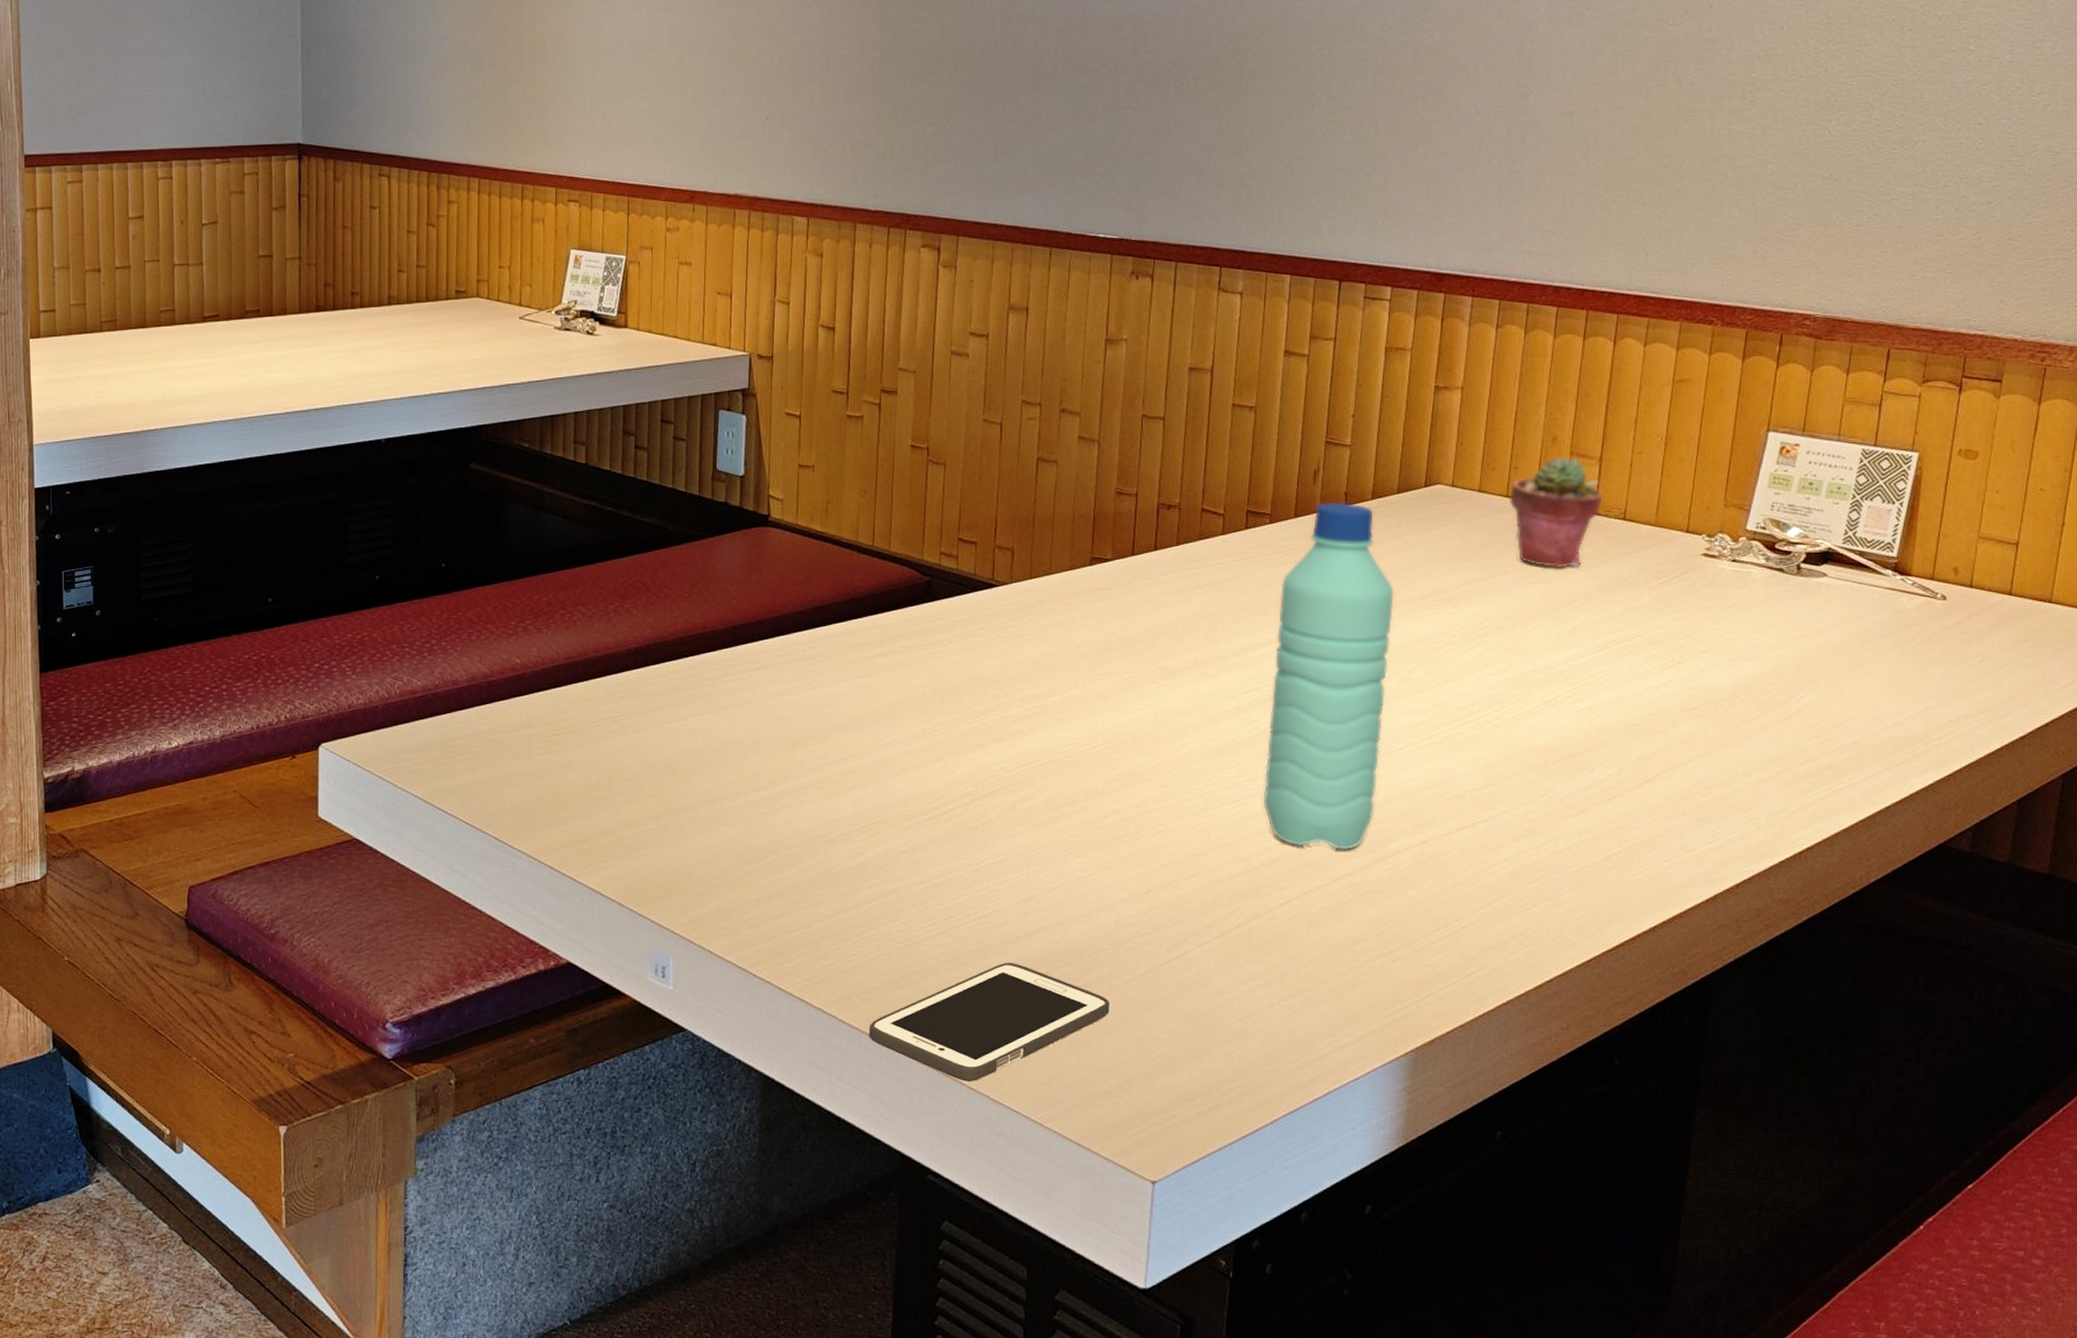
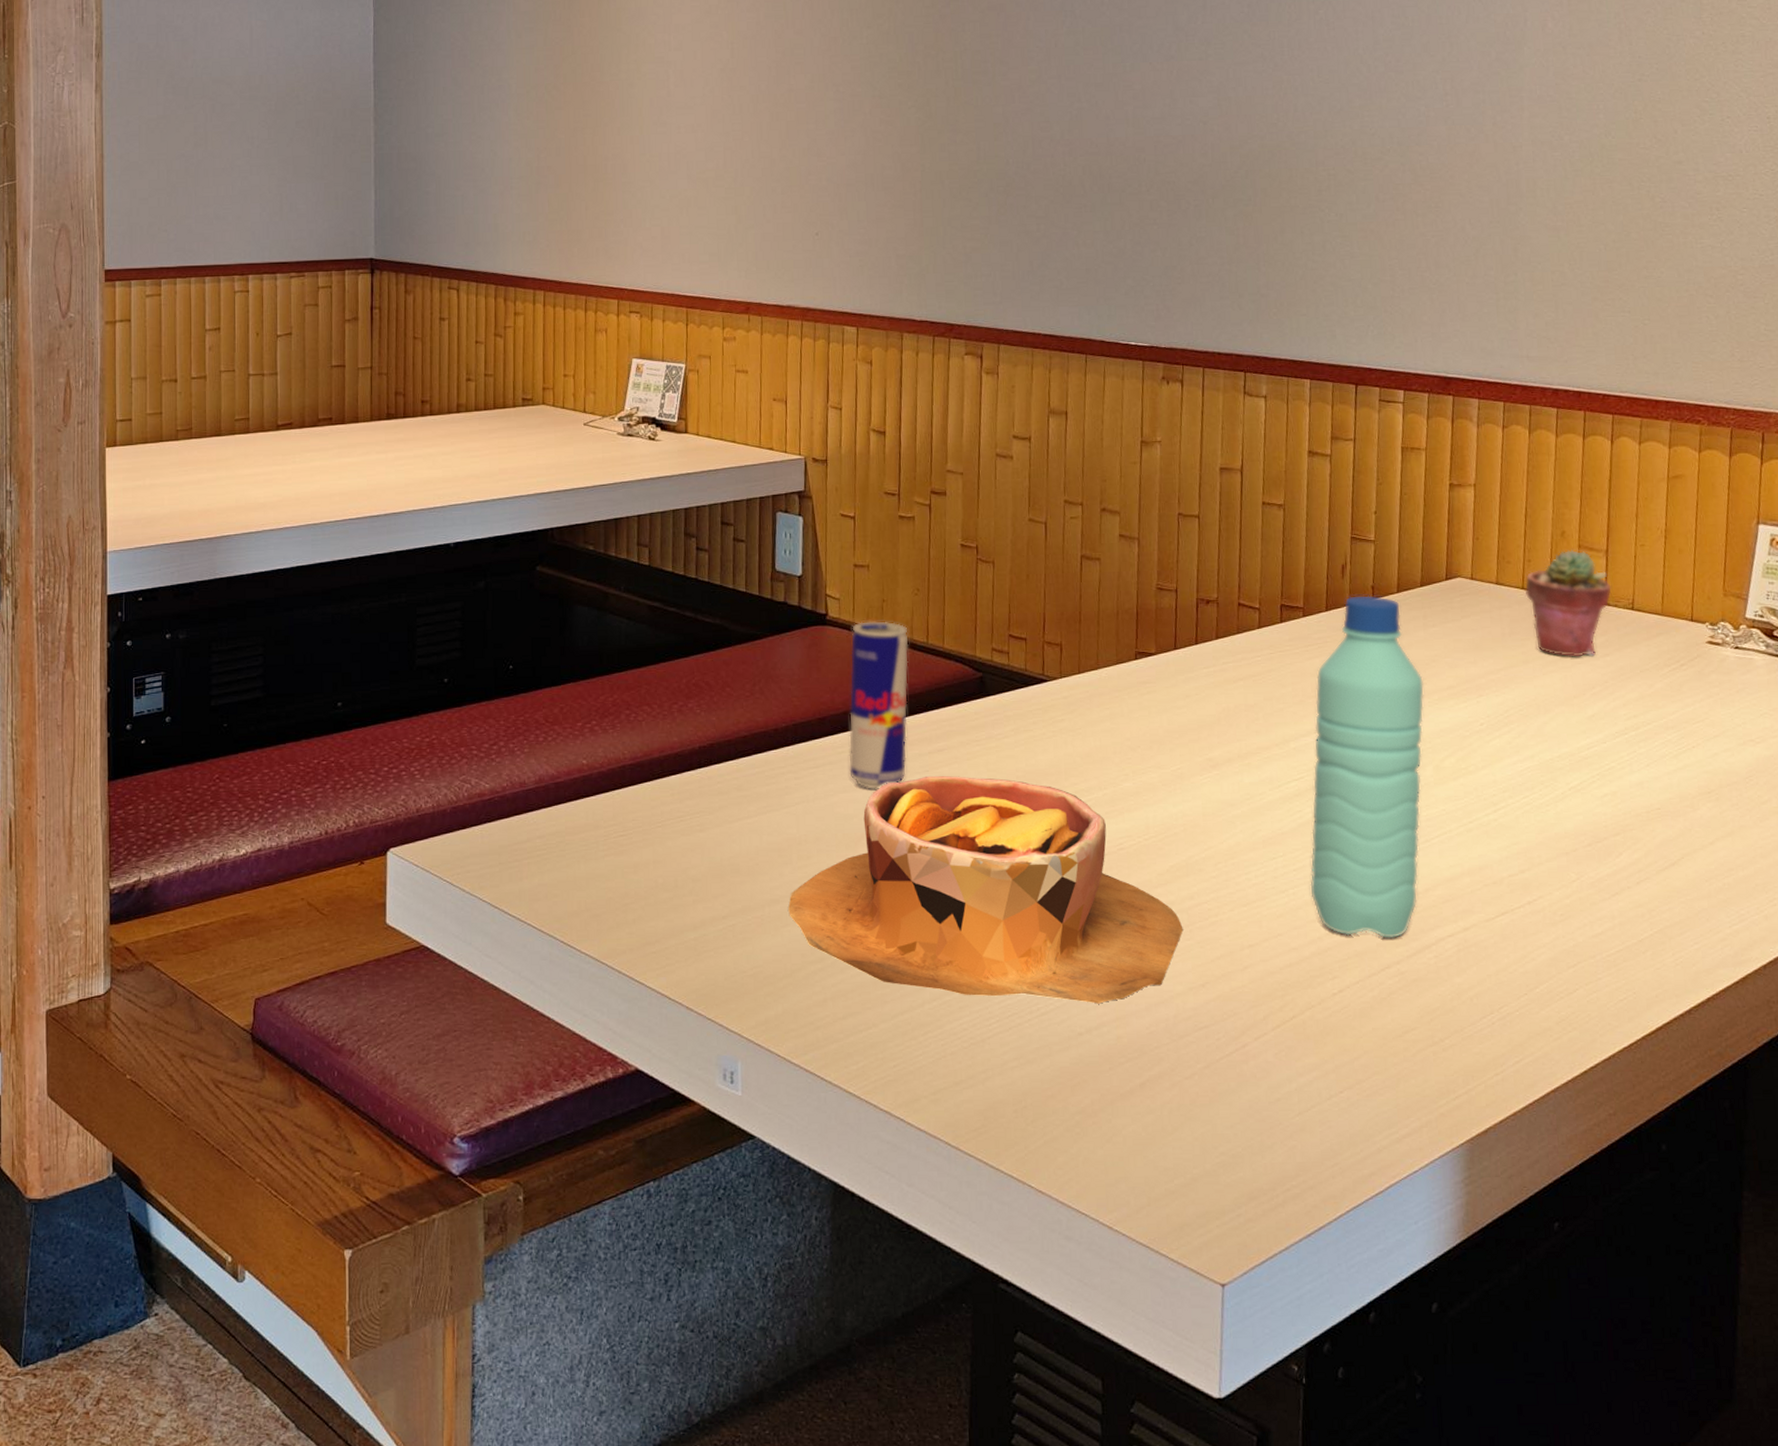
bowl: none [723,679,1129,909] -> present [788,775,1183,1004]
beverage can: none [789,523,854,693] -> present [849,621,909,790]
cell phone: present [869,962,1110,1081] -> none [936,1059,1173,1184]

